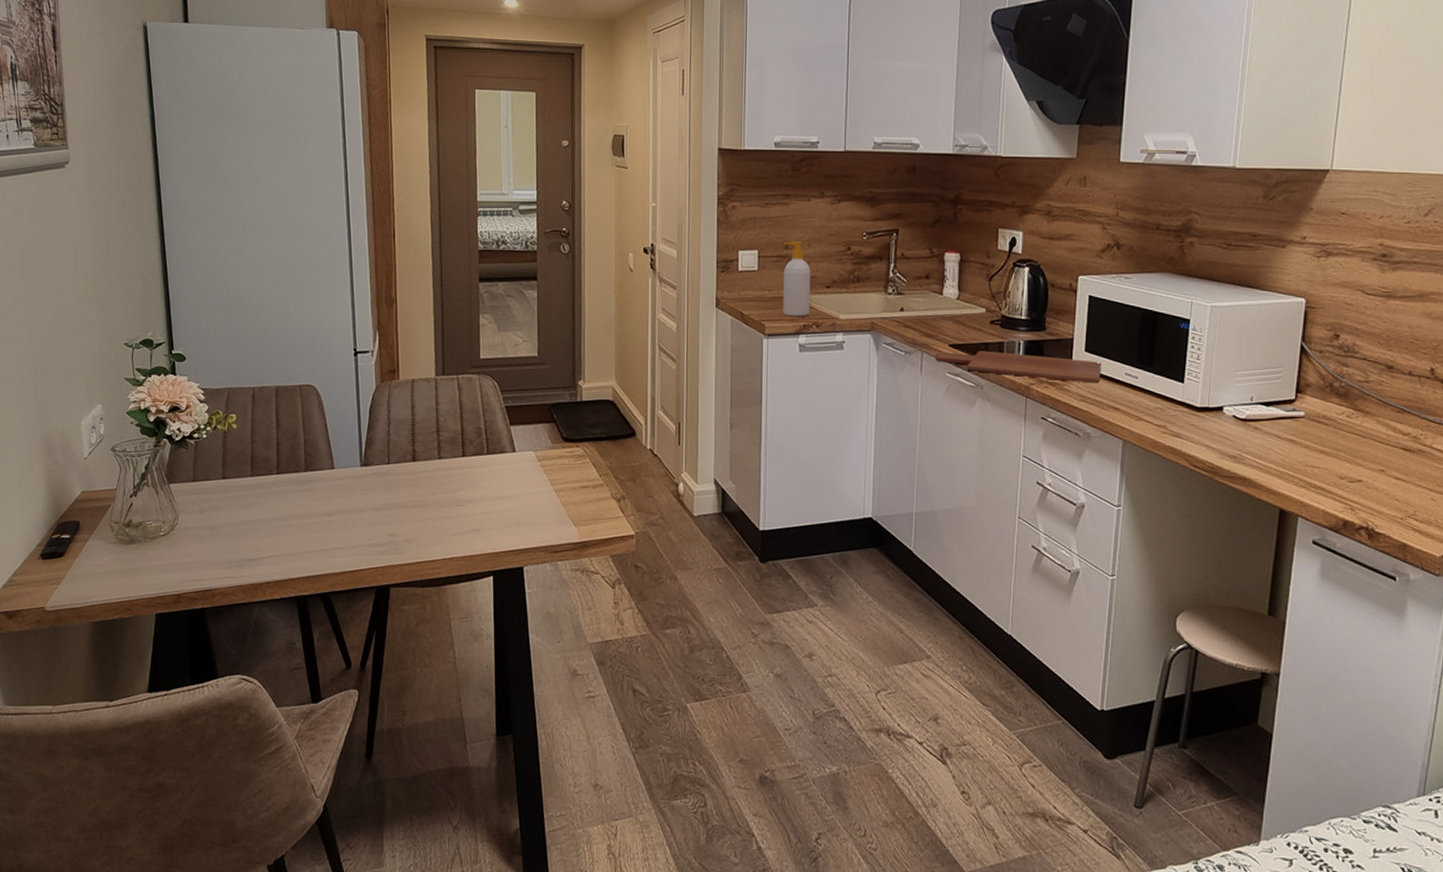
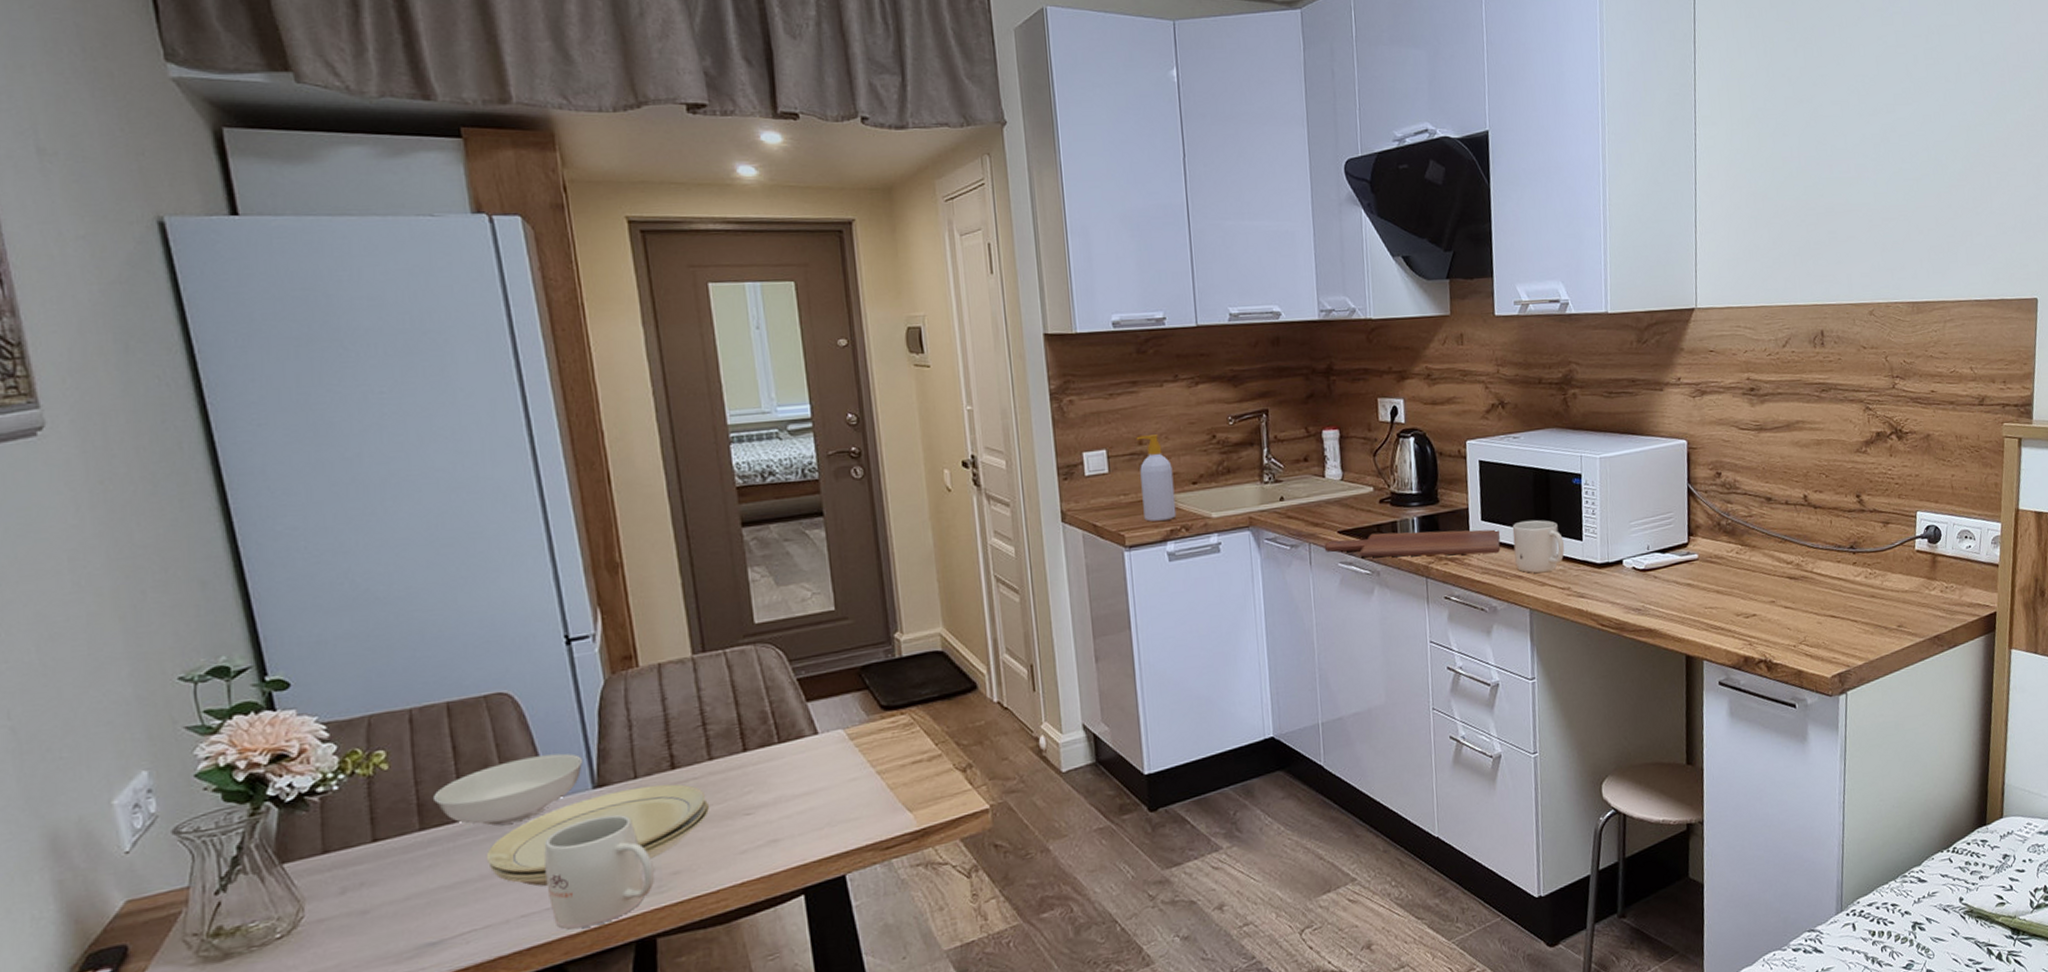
bowl: none [260,435,357,482] -> present [432,753,584,826]
plate: none [288,470,436,532] -> present [486,784,710,887]
mug: none [323,488,394,569] -> present [543,814,655,930]
mug: none [1114,356,1165,408] -> present [1512,519,1565,573]

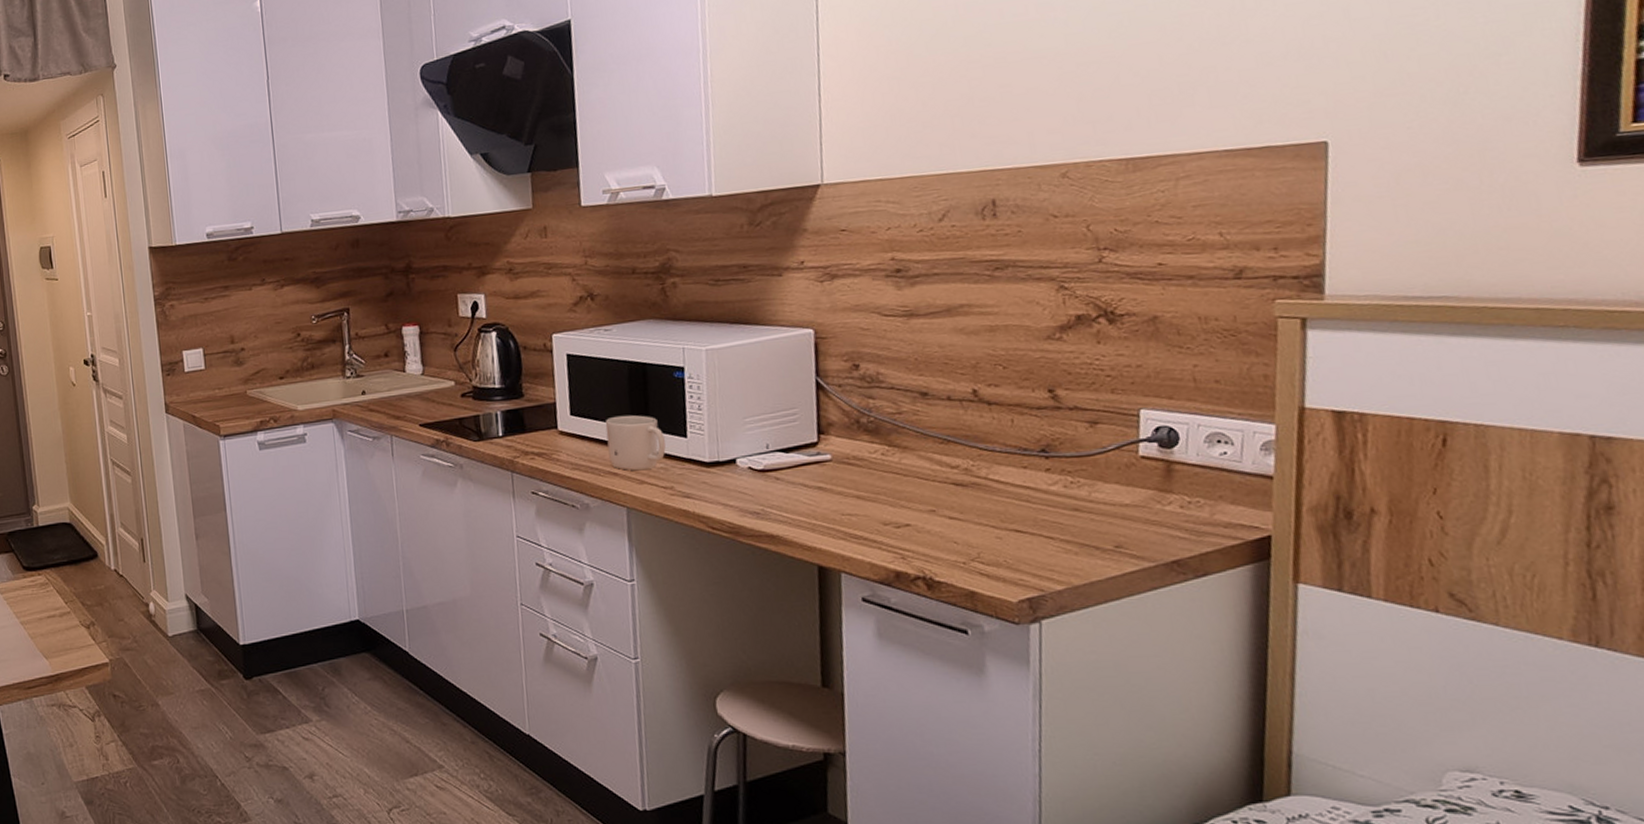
soap bottle: present [1136,434,1177,522] -> none [228,334,266,413]
cutting board: present [1324,529,1500,558] -> none [405,424,592,451]

